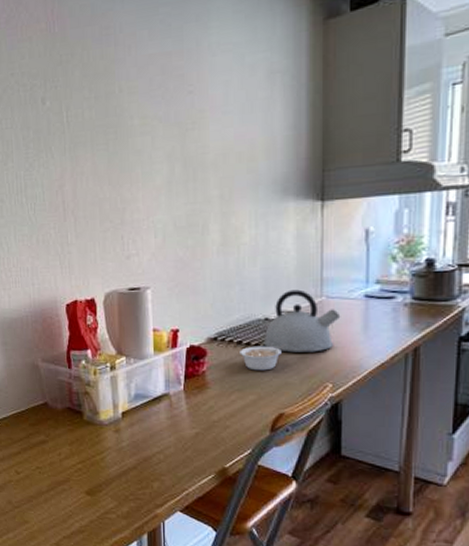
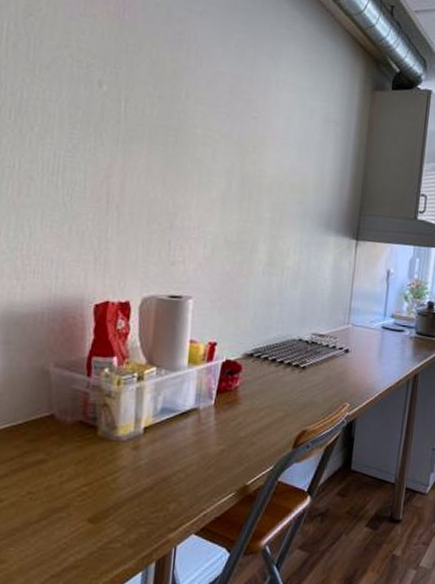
legume: present [240,344,286,371] -> none [273,364,315,389]
kettle: present [263,289,341,353] -> none [295,315,362,374]

